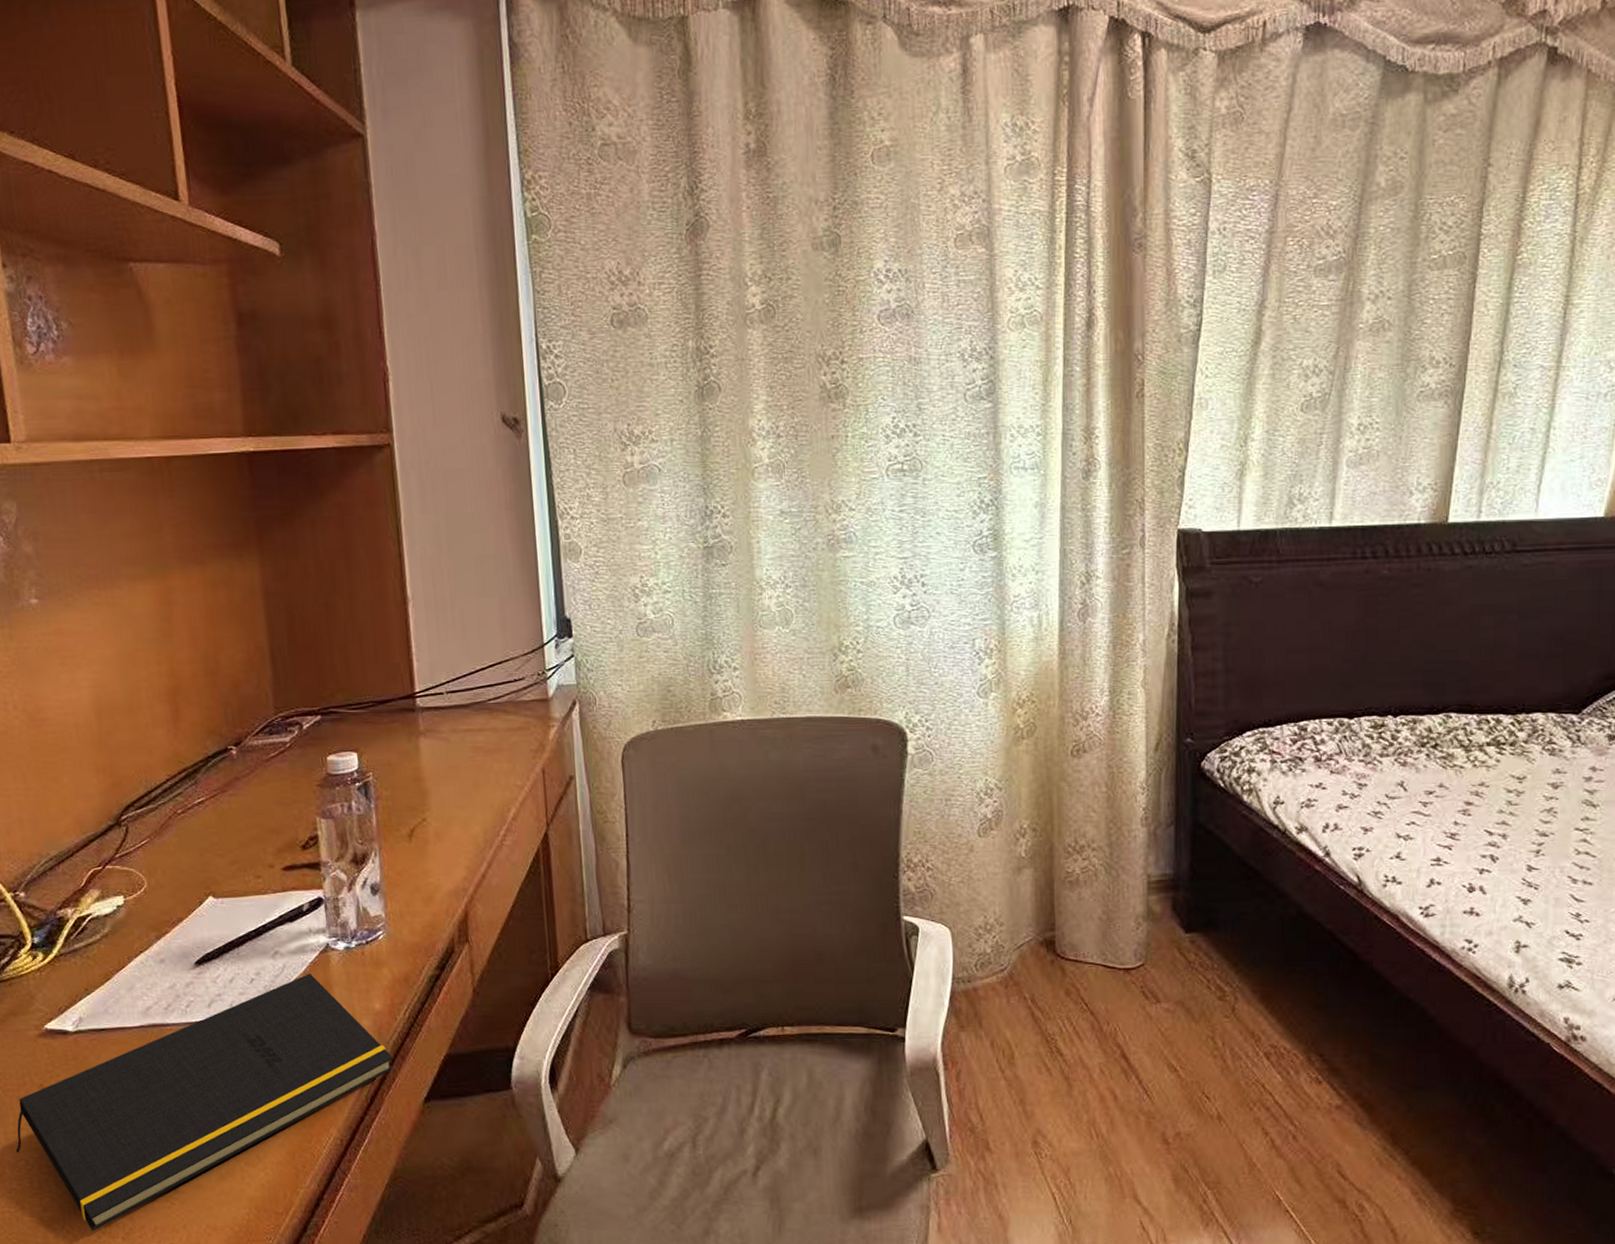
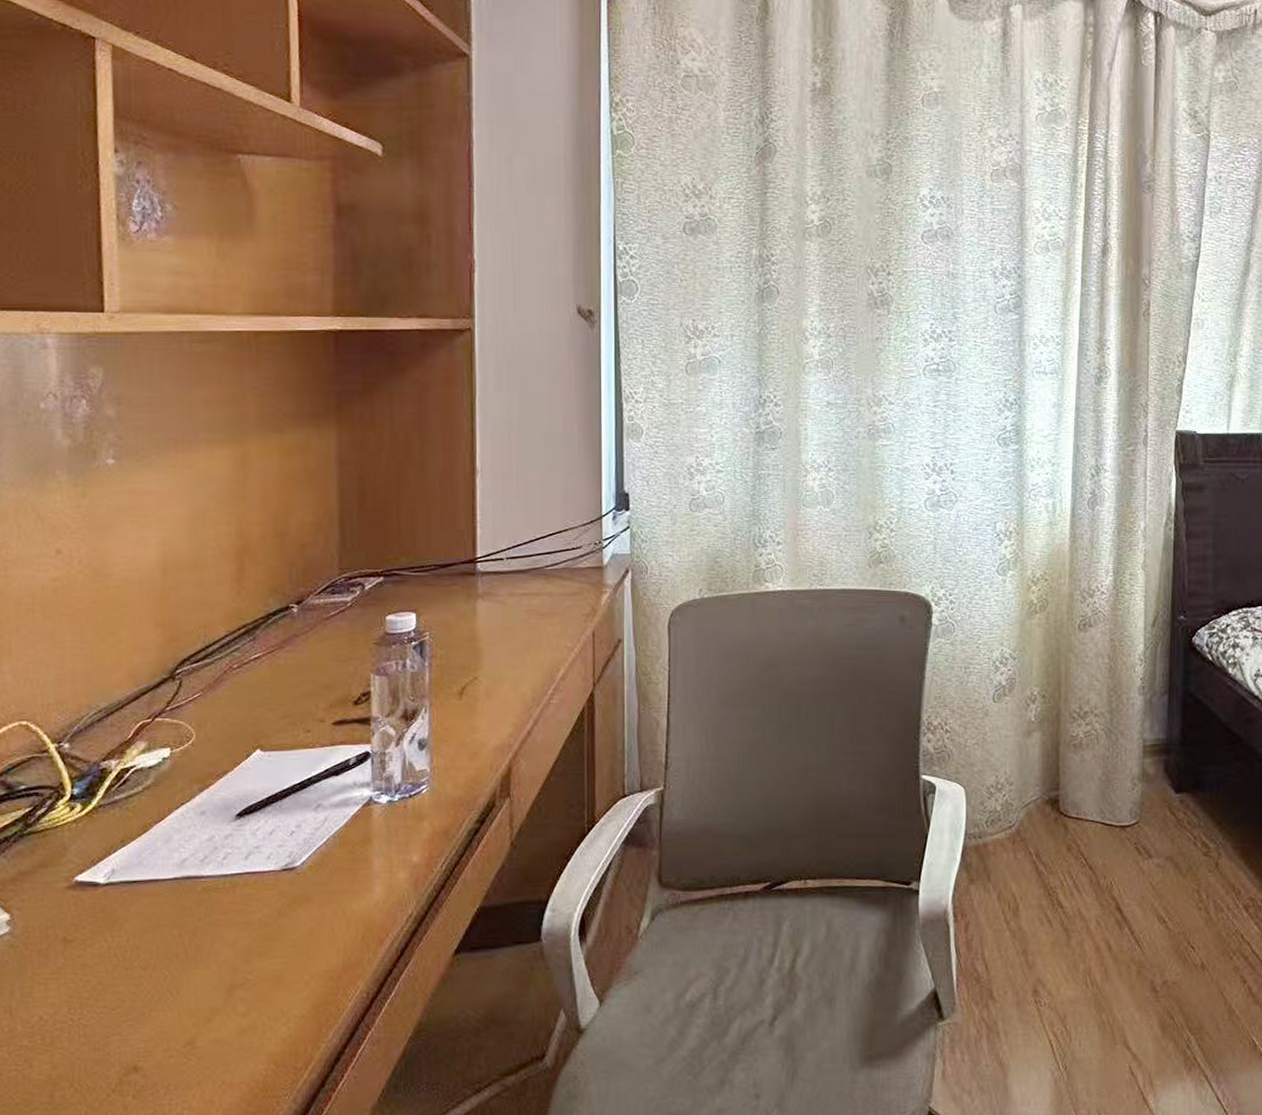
notepad: present [16,974,393,1232] -> none [31,827,427,1090]

